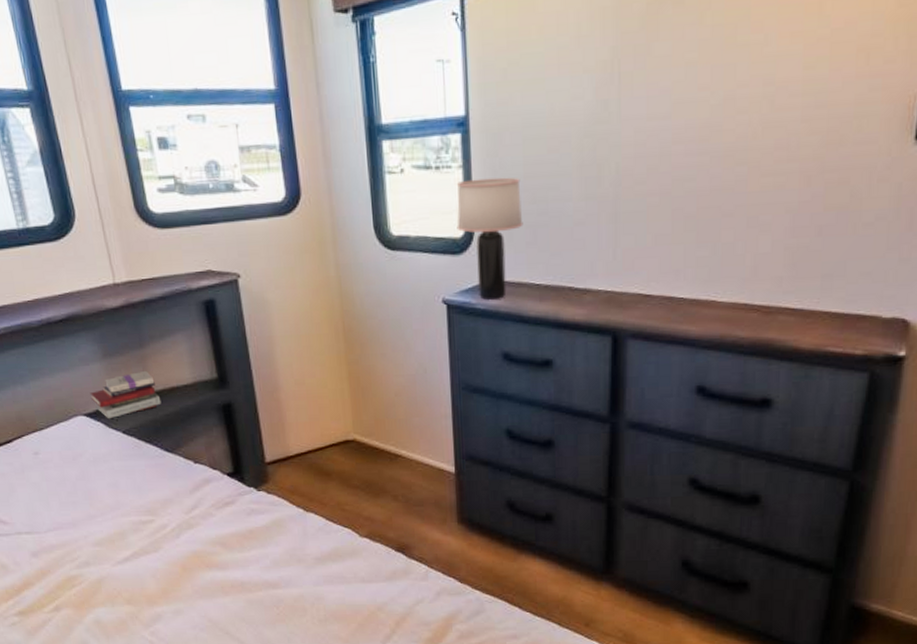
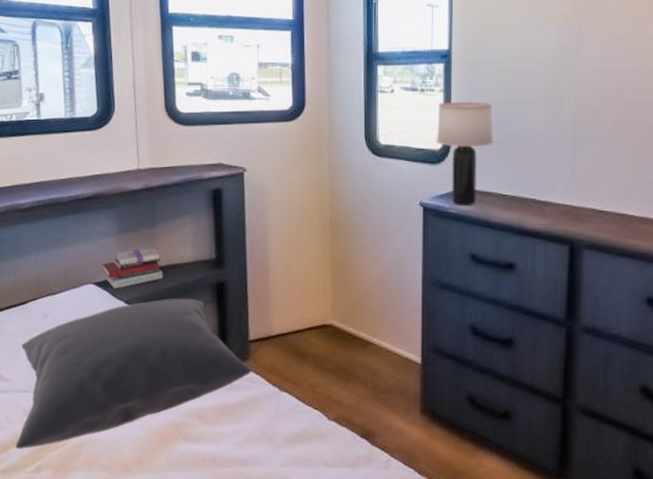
cushion: none [15,423,273,590] -> present [16,298,252,449]

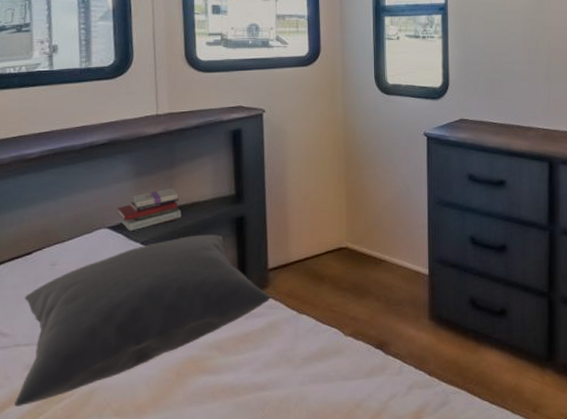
table lamp: present [436,102,494,205] -> none [436,46,485,134]

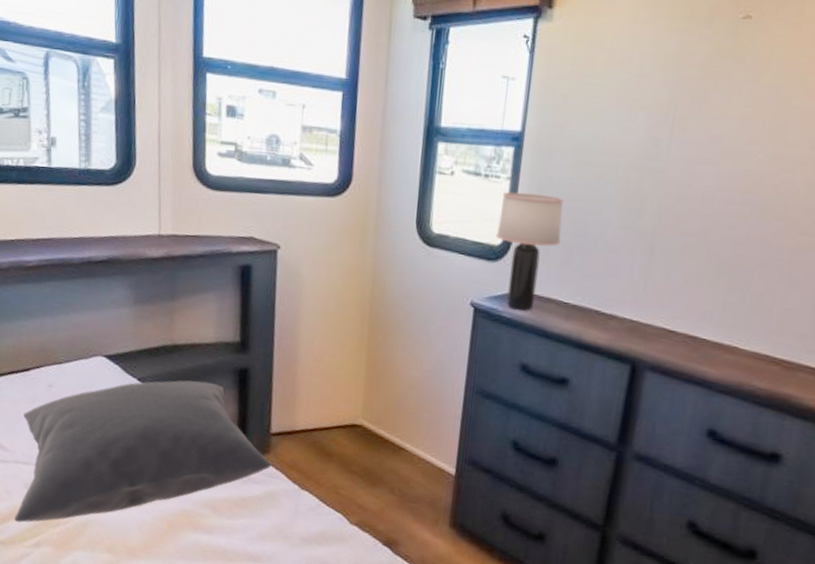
books: present [117,187,182,232] -> none [114,322,181,365]
table lamp: none [436,46,485,134] -> present [496,192,564,311]

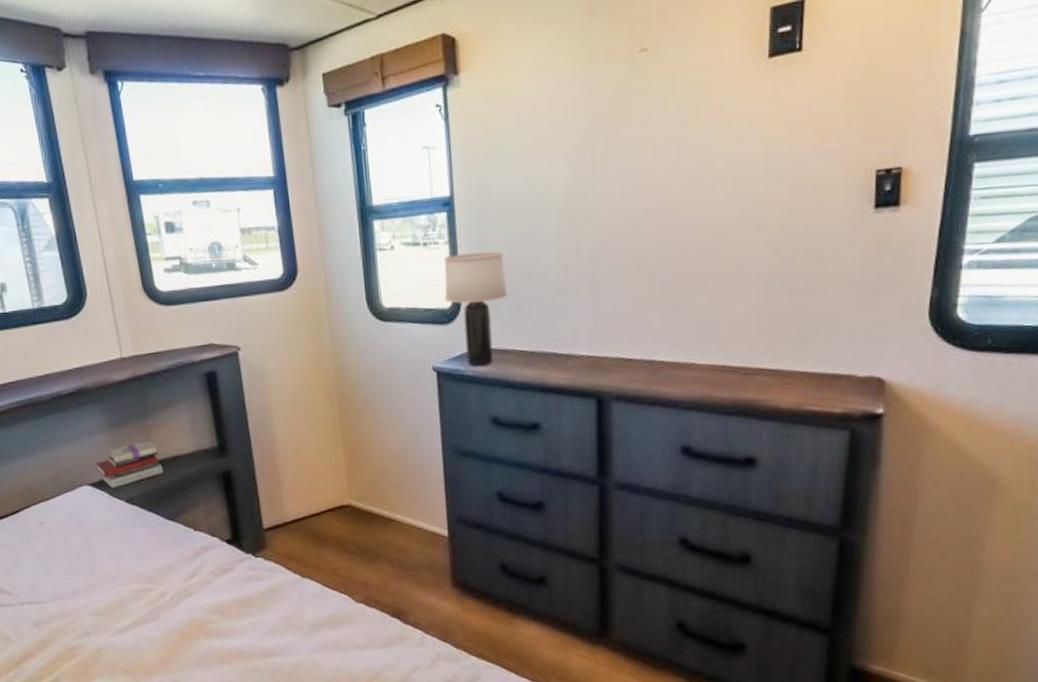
cushion: present [14,380,272,523] -> none [20,491,270,662]
books: none [114,322,181,365] -> present [95,440,164,489]

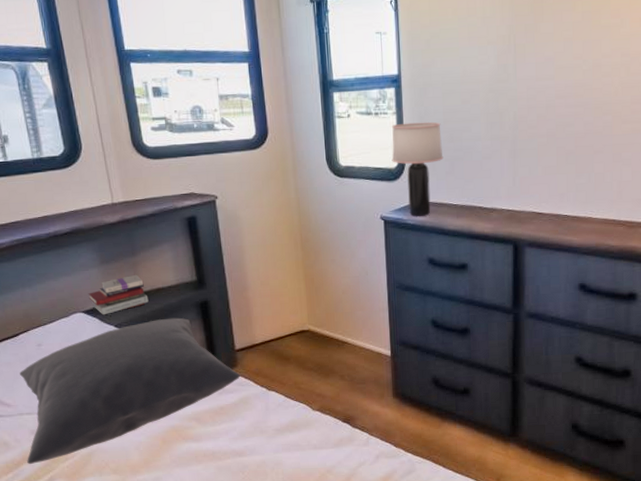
cushion: none [20,491,270,662] -> present [20,317,241,464]

